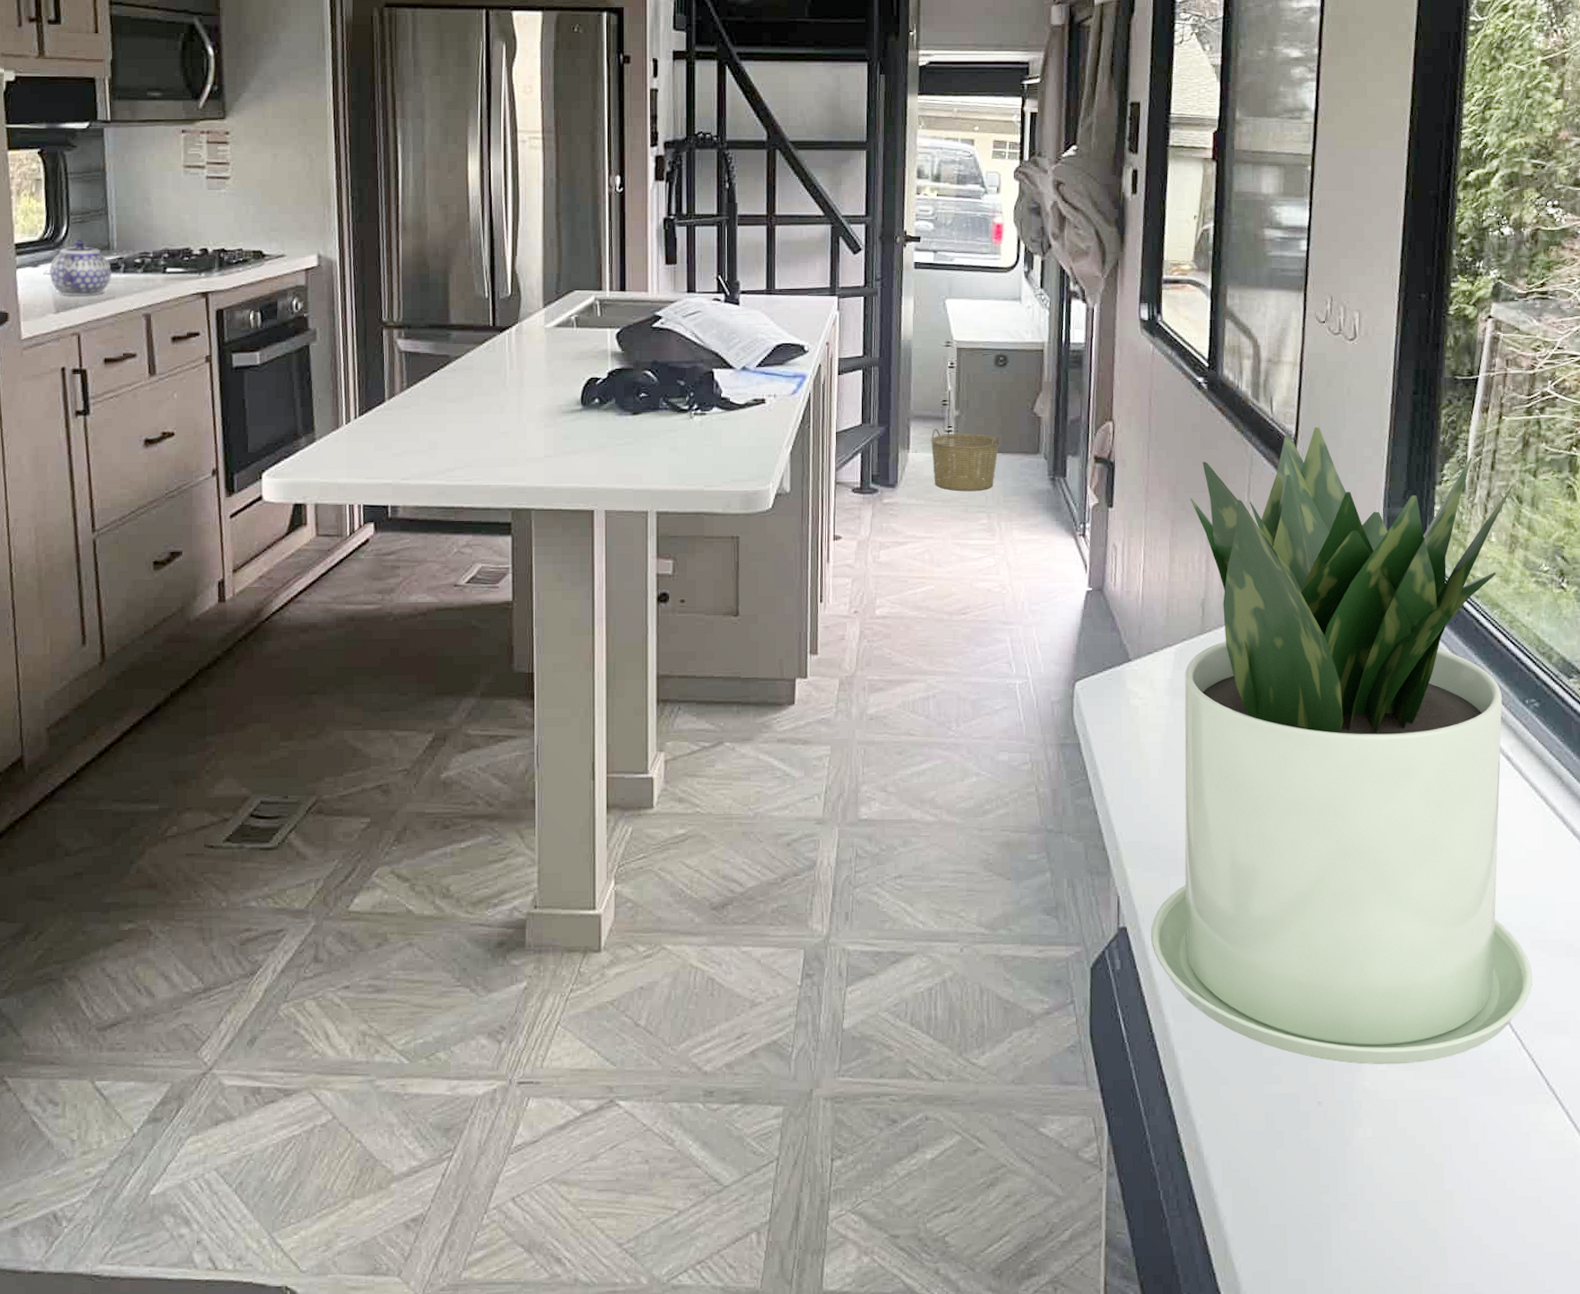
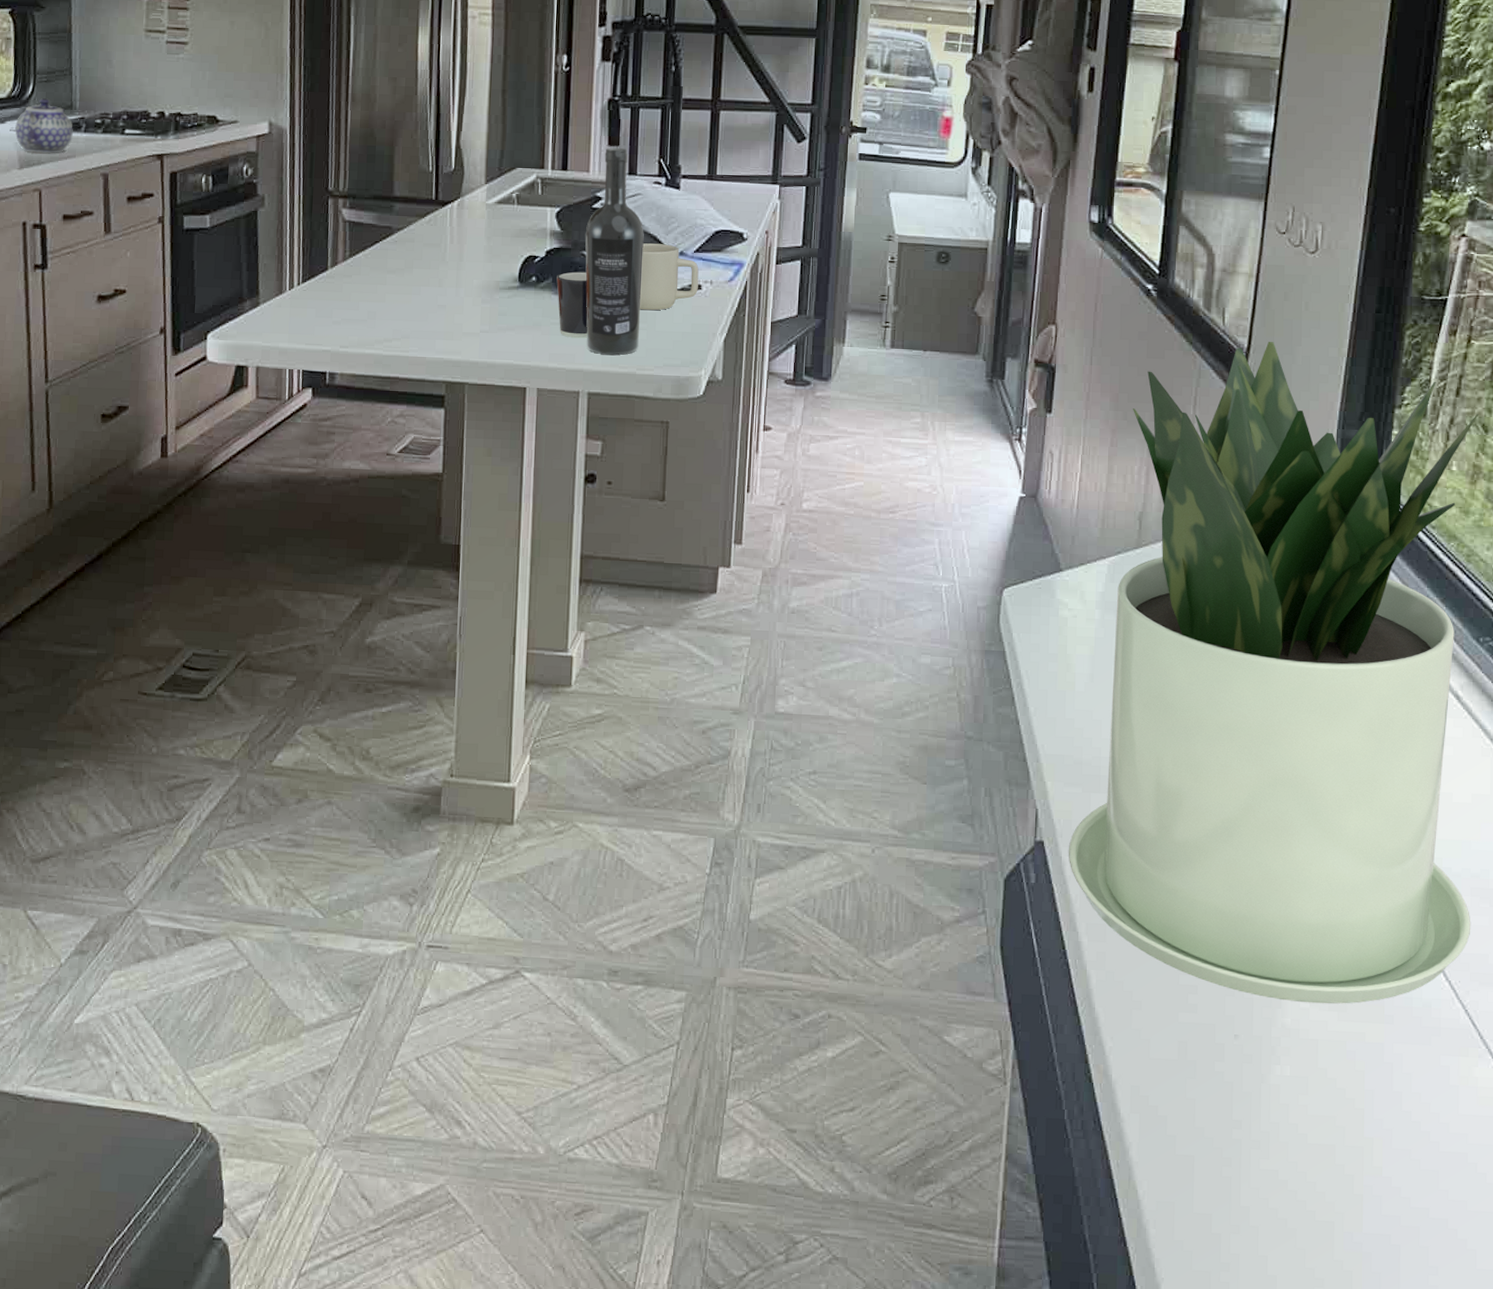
mug: none [620,391,653,458] -> present [556,271,588,338]
wine bottle: none [646,267,706,473] -> present [585,148,644,355]
mug: none [705,360,762,427] -> present [640,243,699,311]
basket: present [931,429,1000,492] -> none [867,323,938,389]

